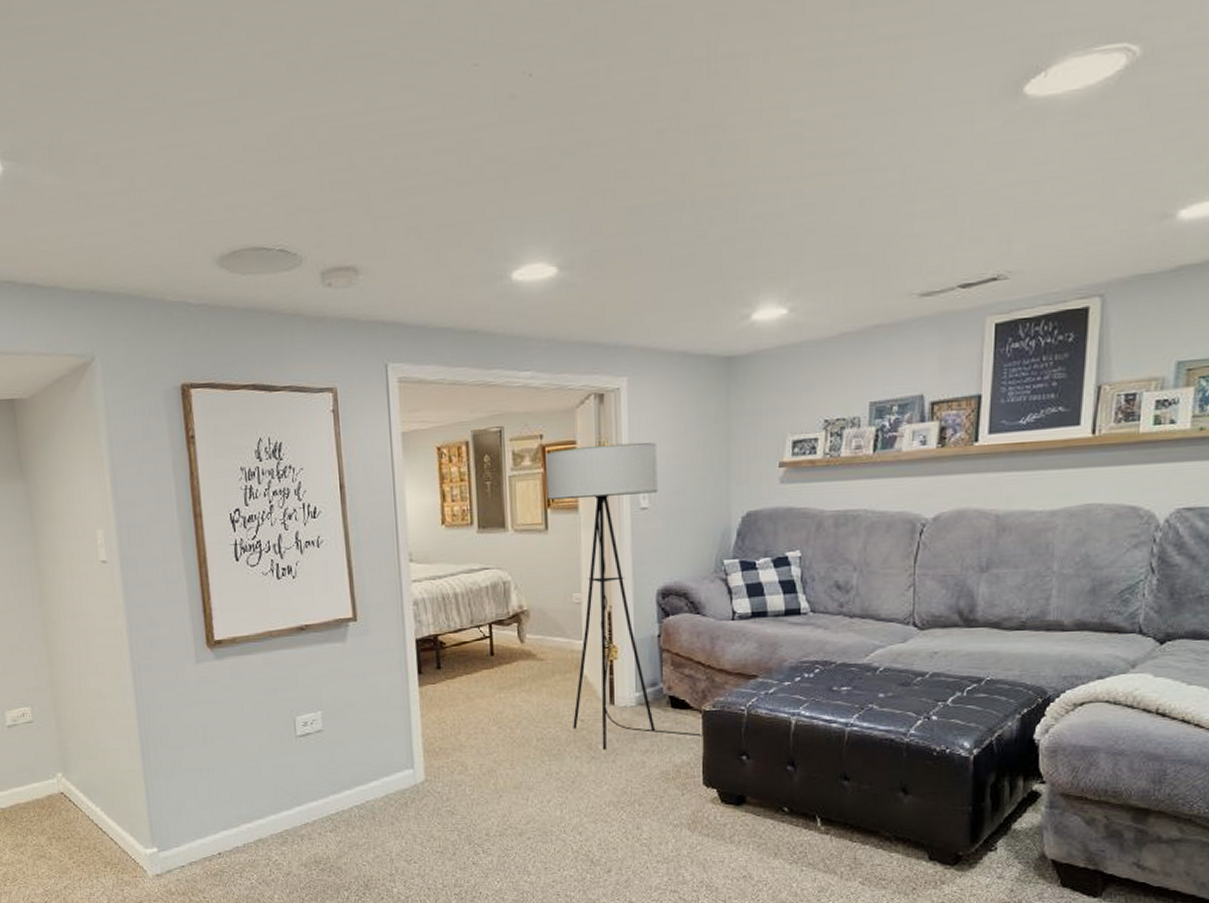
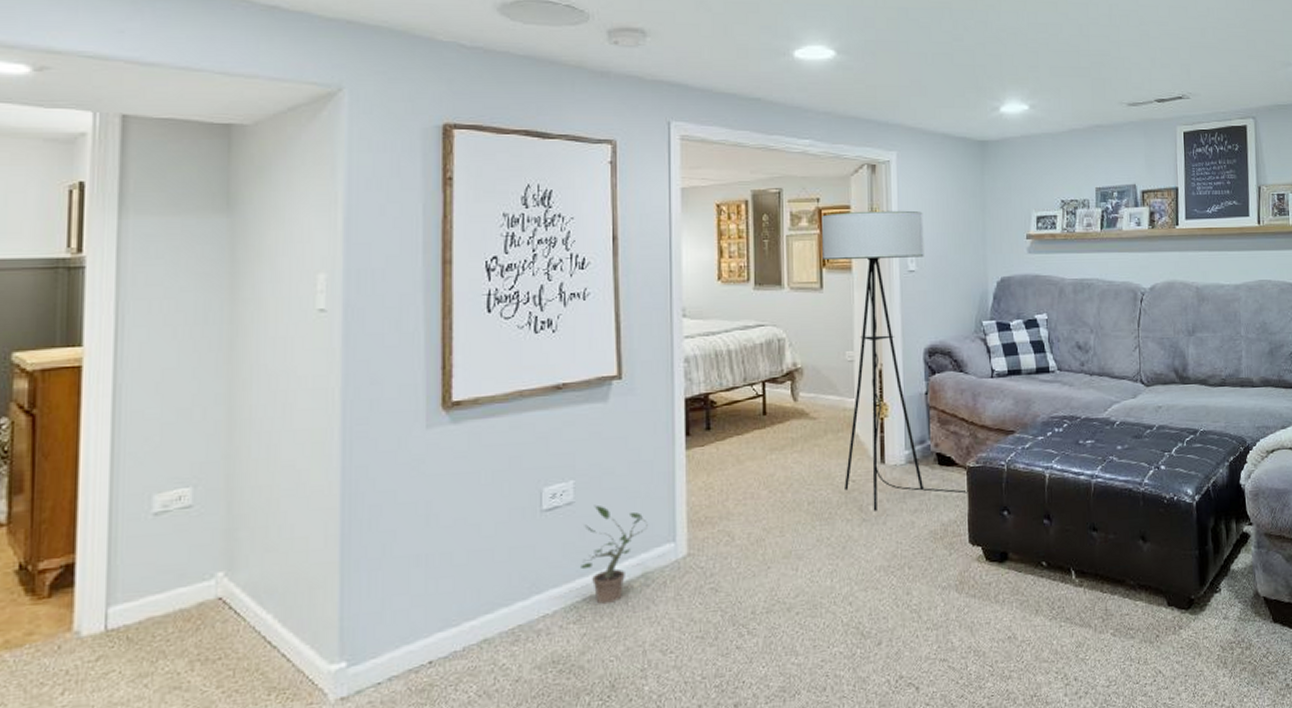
potted plant: none [333,733,388,817] -> present [581,504,648,604]

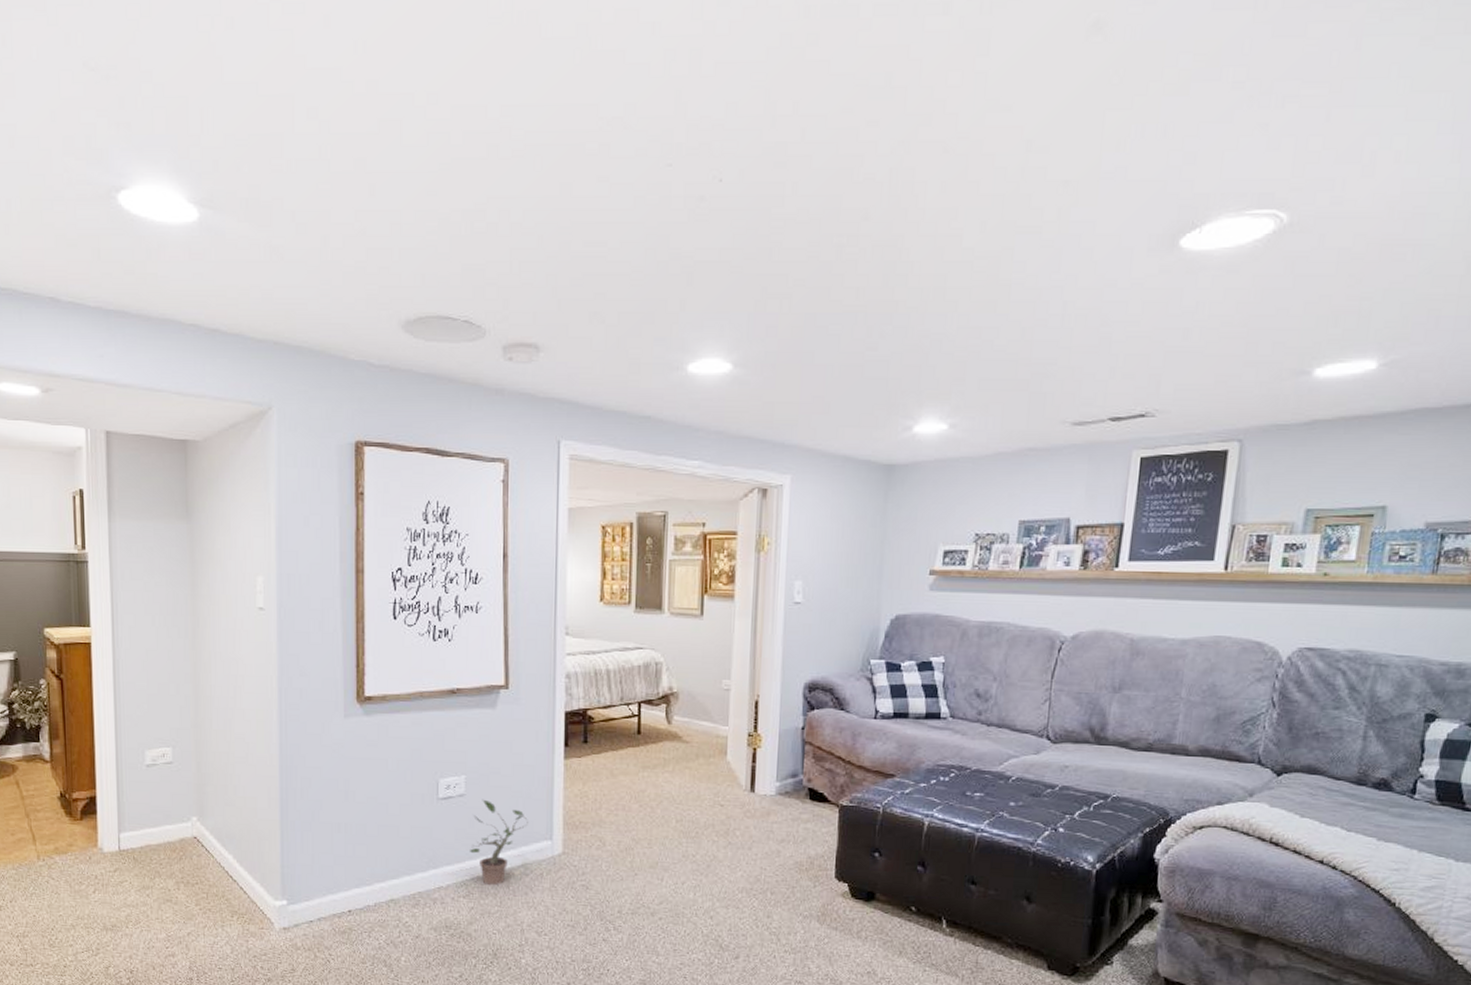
floor lamp: present [822,210,968,511] -> none [705,538,839,836]

